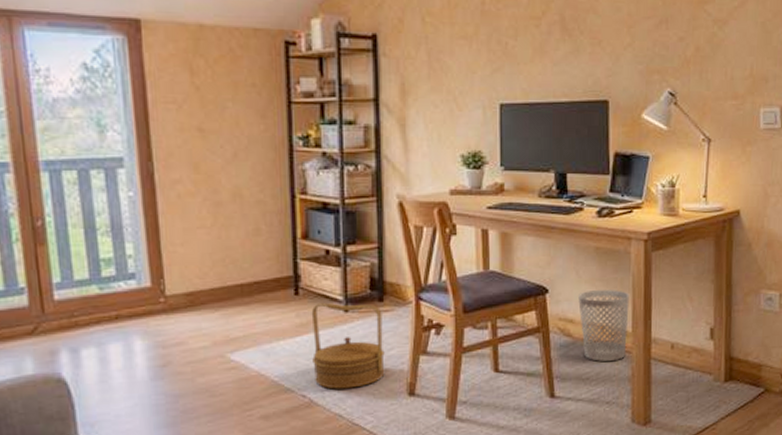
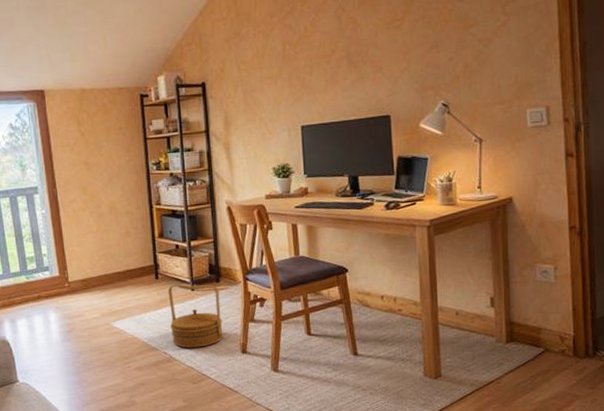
wastebasket: present [578,289,630,361] -> none [373,267,417,326]

